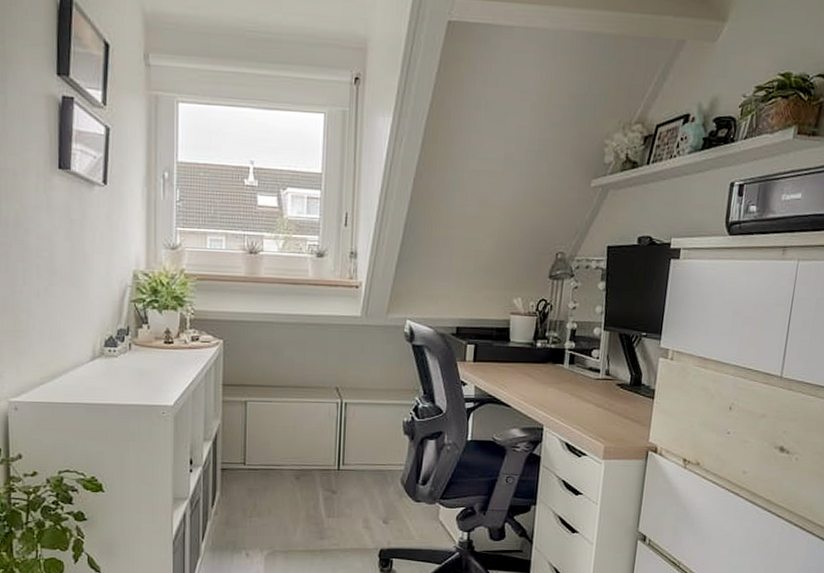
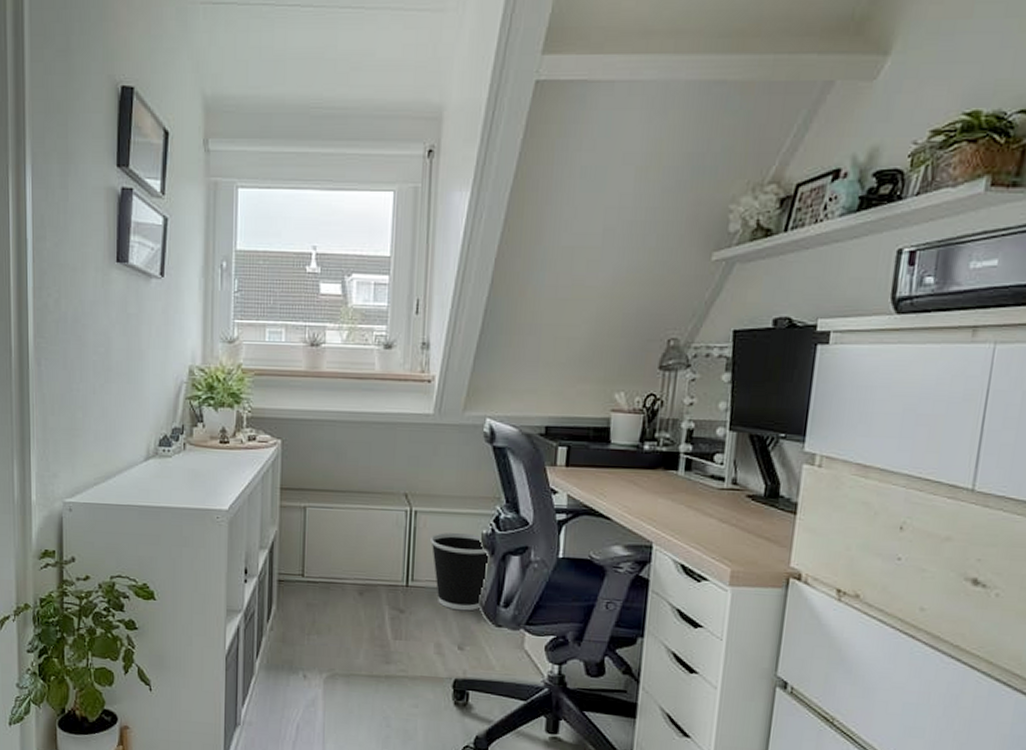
wastebasket: none [359,420,408,490] -> present [430,532,488,611]

